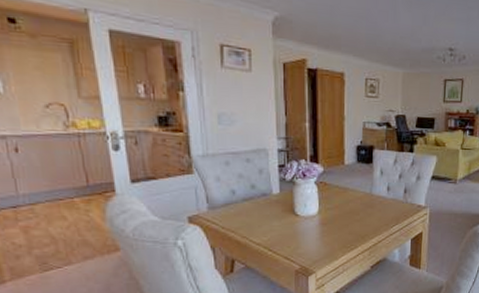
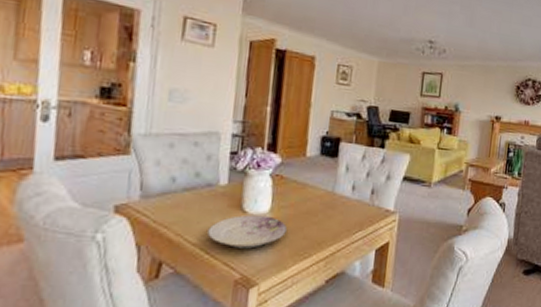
plate: none [267,217,335,245] -> present [206,214,288,249]

